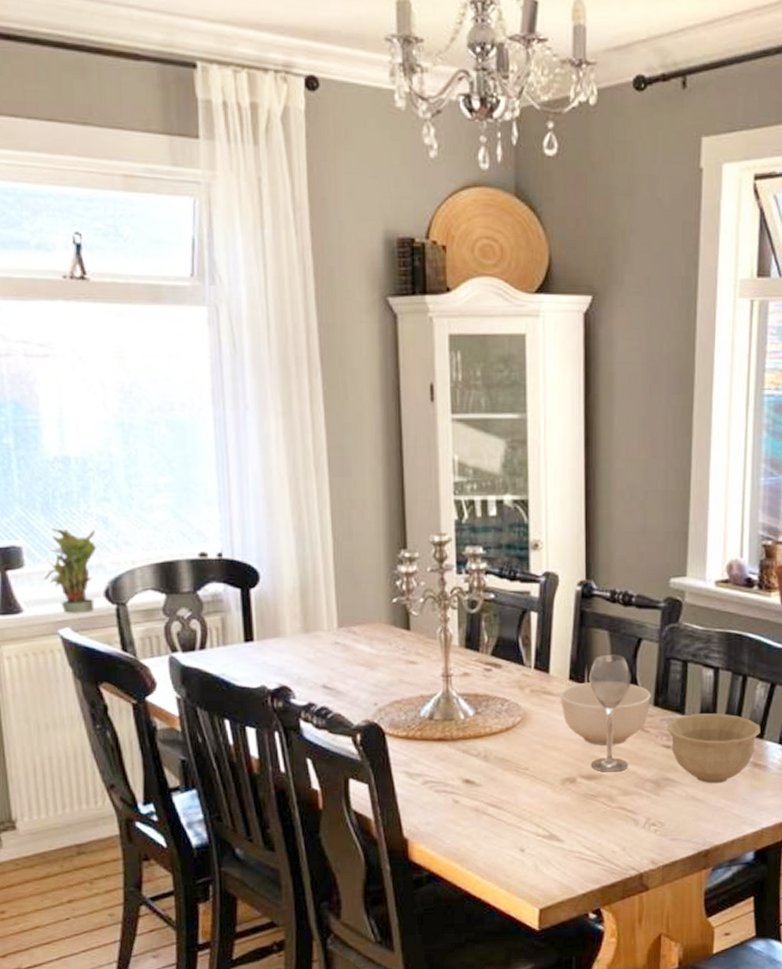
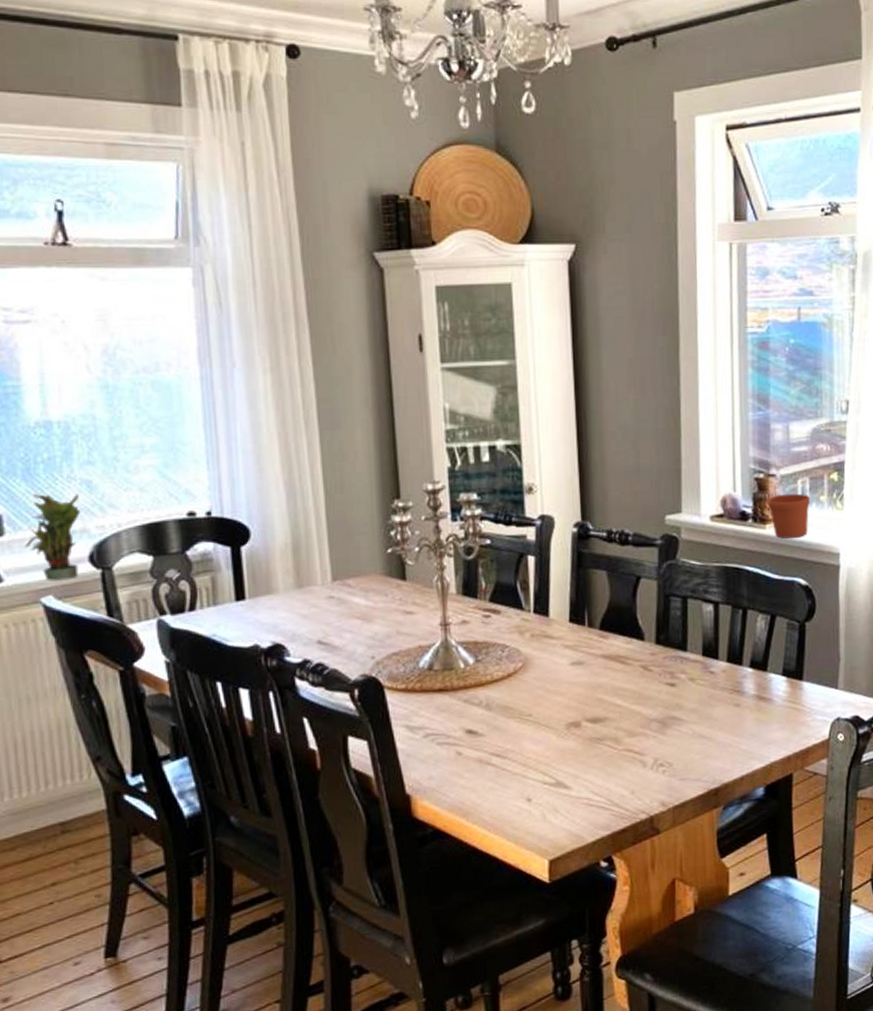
bowl: present [559,682,651,745] -> none [560,623,653,687]
wineglass: present [589,654,631,772] -> none [589,594,633,714]
bowl: present [667,713,761,784] -> none [670,648,764,720]

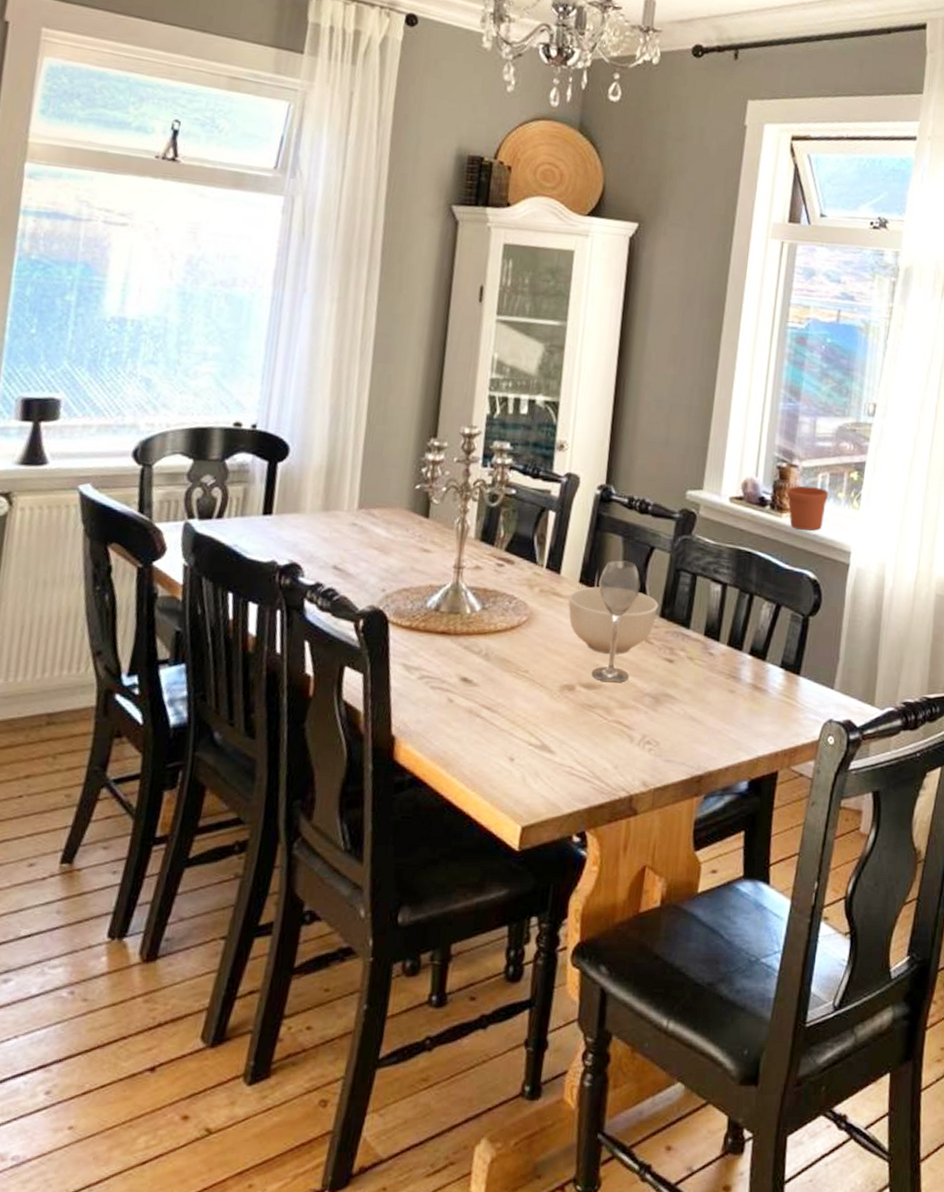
potted plant: present [24,494,81,583] -> none [74,385,136,472]
bowl: none [560,623,653,687] -> present [568,586,659,654]
wineglass: none [589,594,633,714] -> present [591,560,641,683]

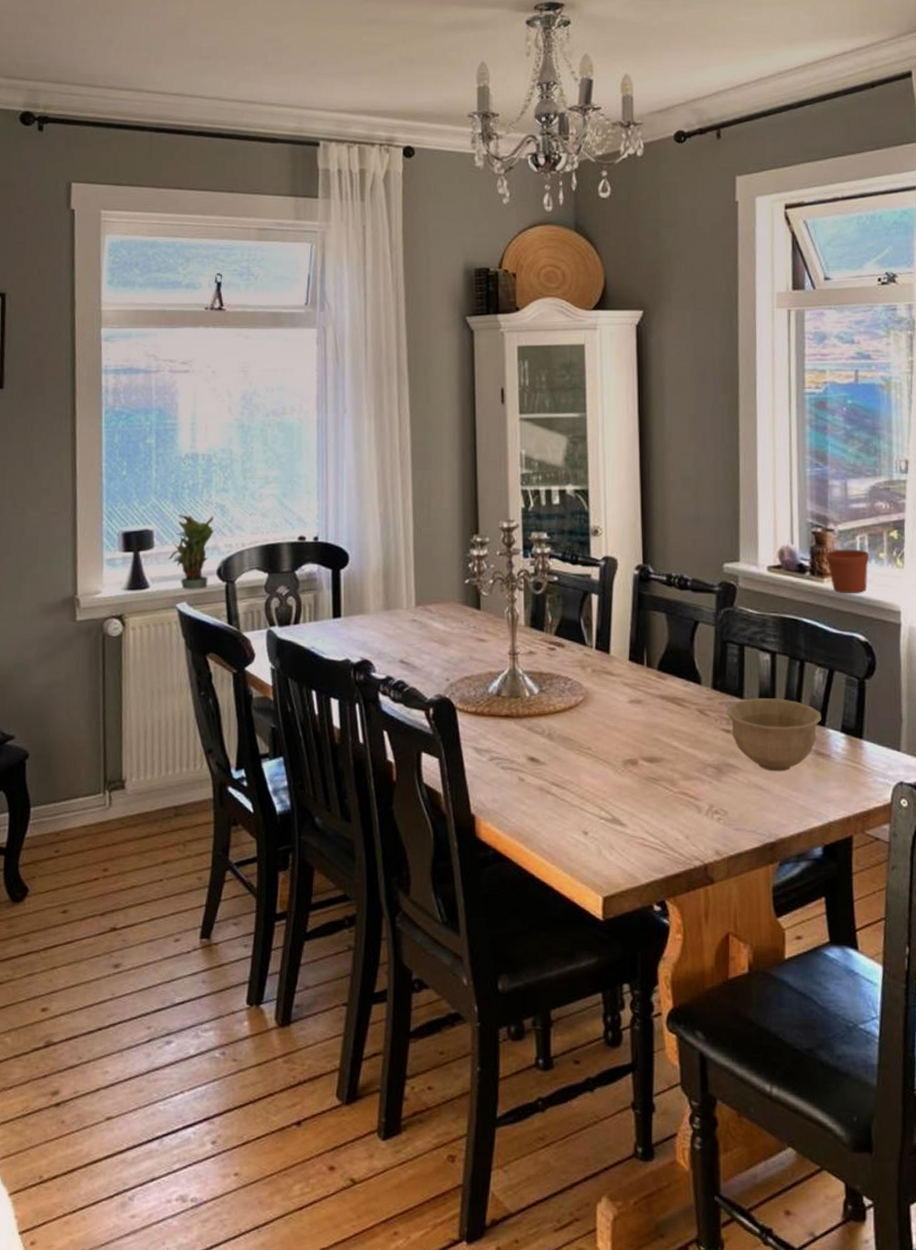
potted plant: none [74,385,136,472] -> present [168,515,214,591]
bowl: present [568,586,659,654] -> none [620,663,709,728]
wineglass: present [591,560,641,683] -> none [648,636,689,755]
bowl: none [670,628,764,705] -> present [726,698,822,772]

